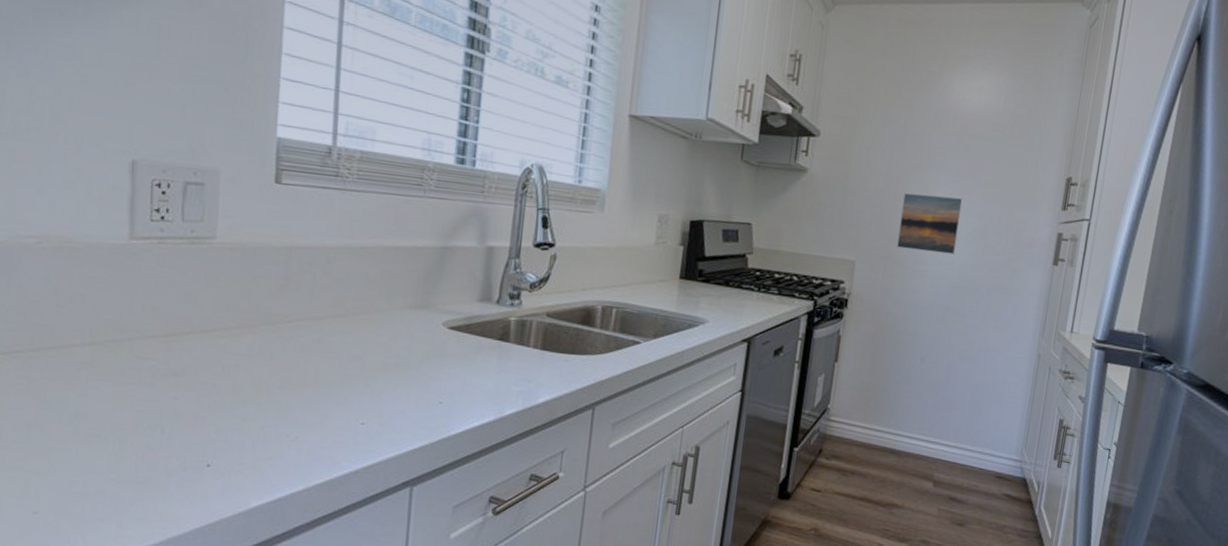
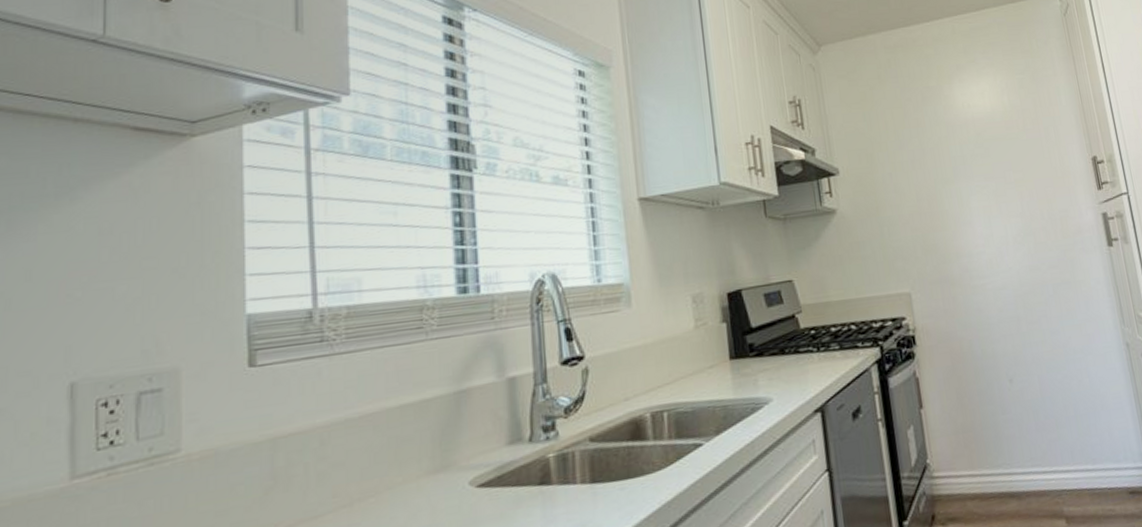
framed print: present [896,193,963,255] -> none [939,201,1009,268]

